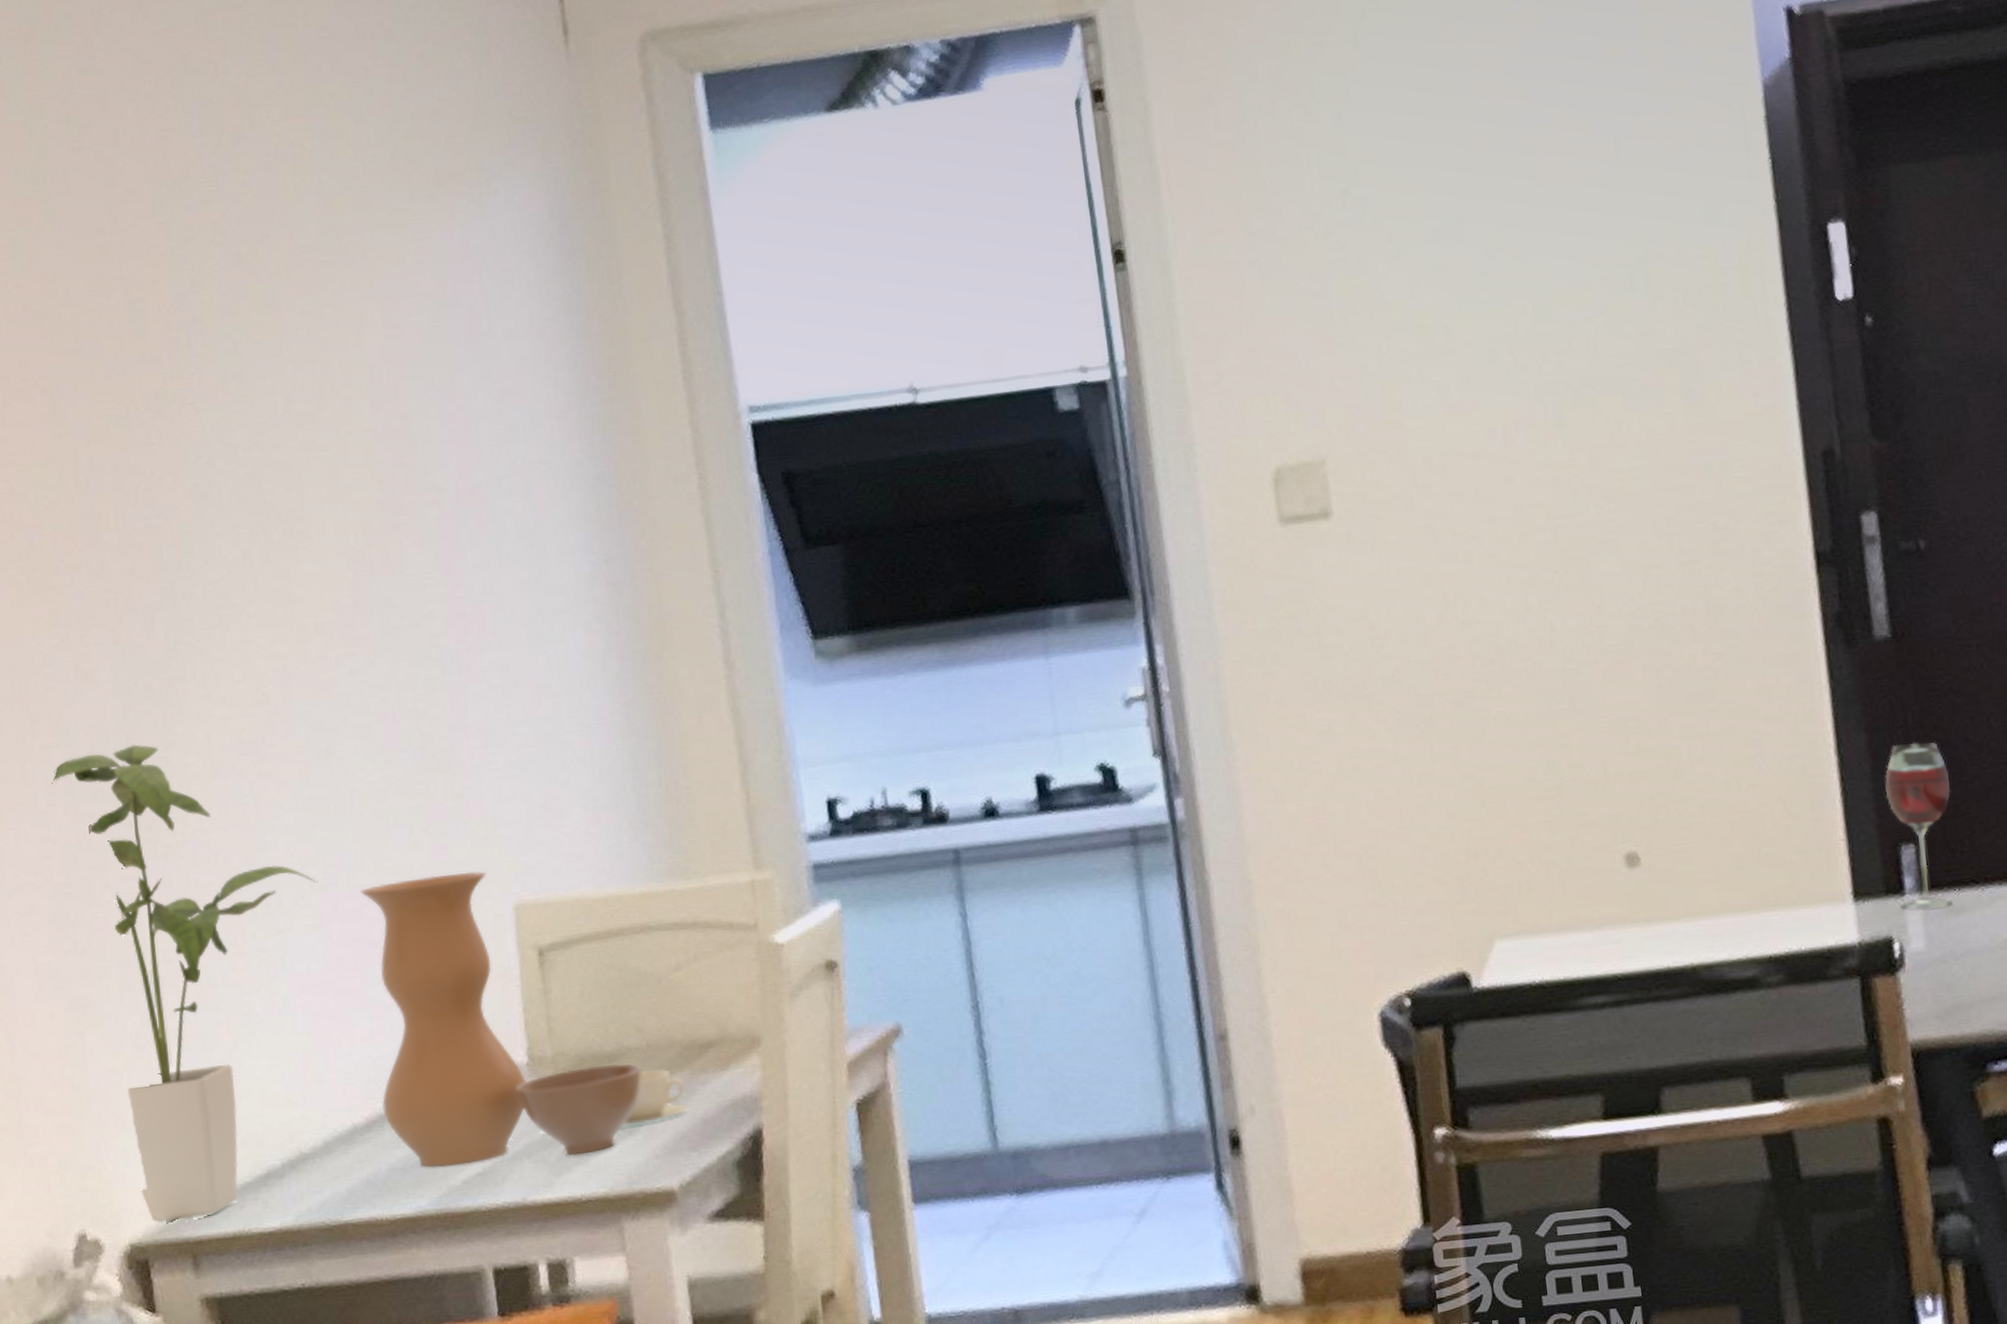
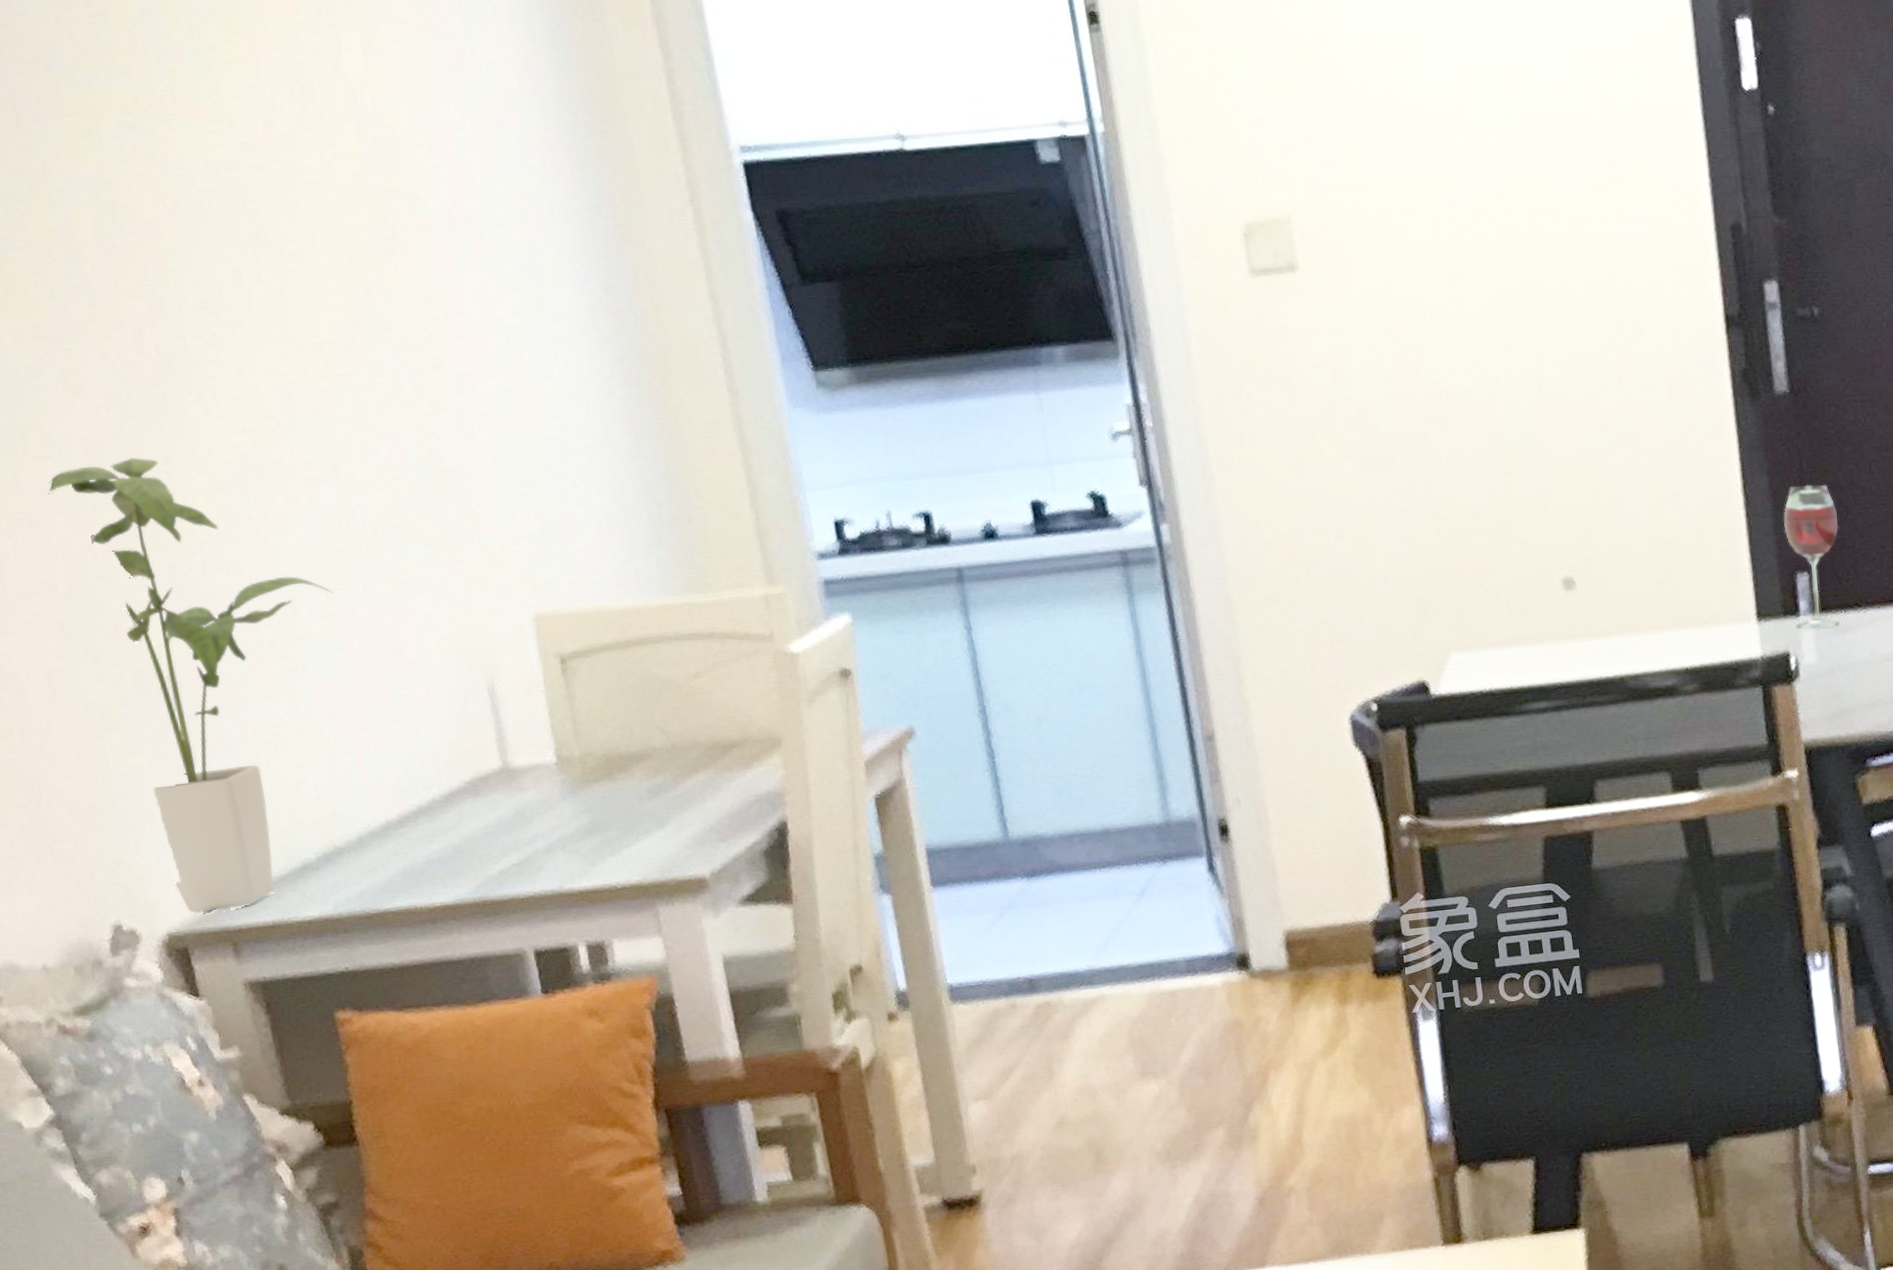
vase: present [360,871,526,1168] -> none [377,583,556,860]
bowl: present [515,1062,642,1156] -> none [545,762,669,847]
teacup: present [623,1068,688,1127] -> none [653,767,715,820]

